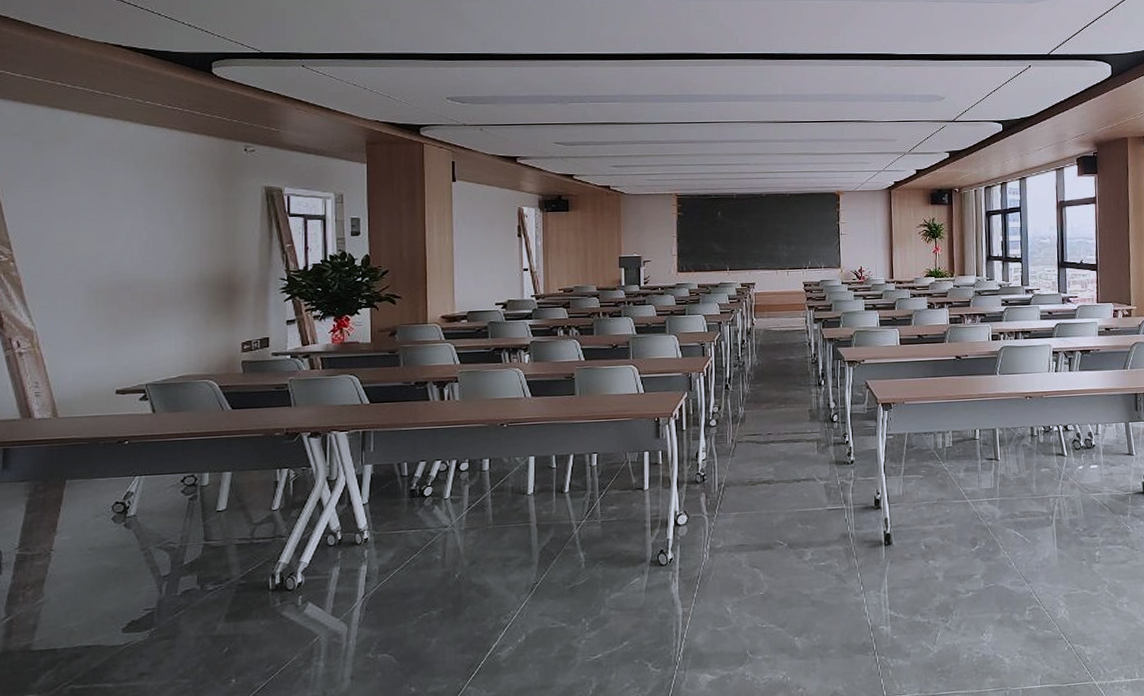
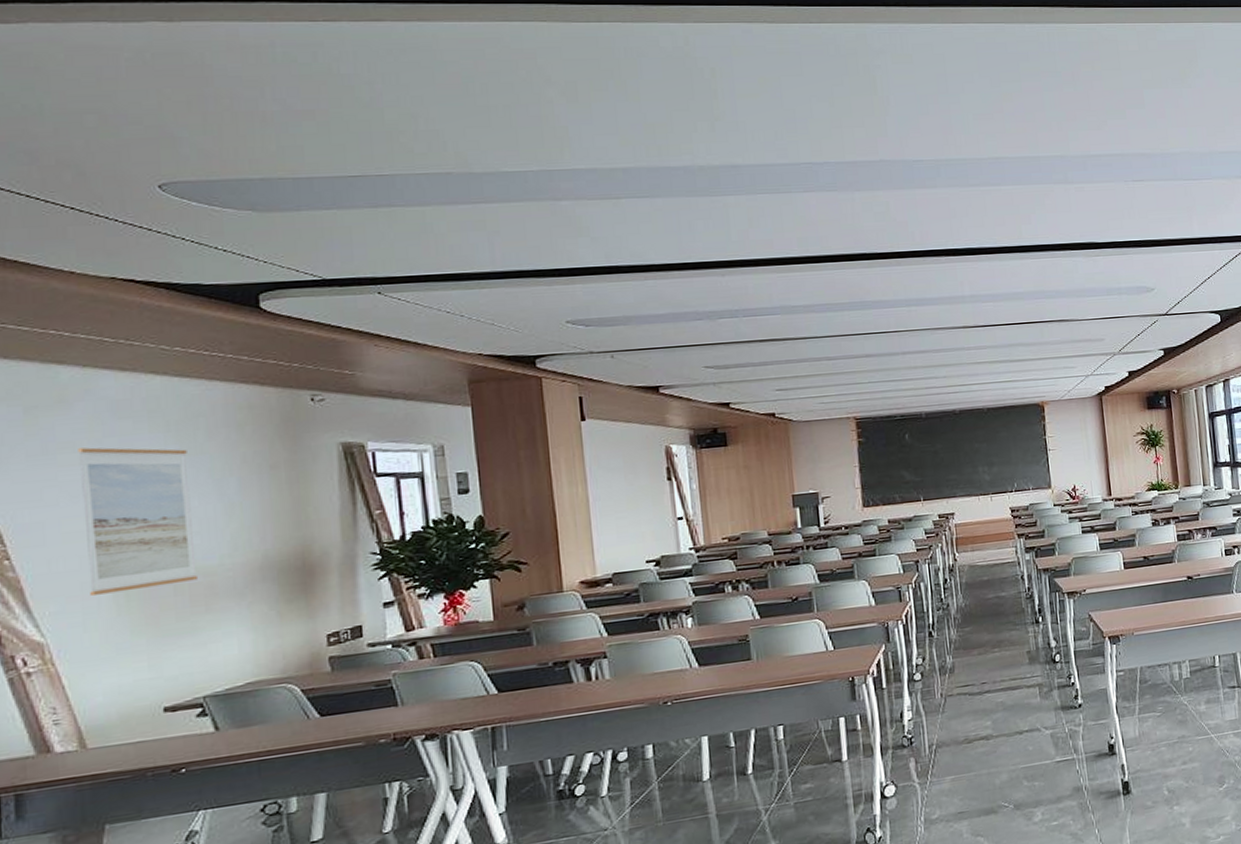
wall art: none [70,177,149,295] -> present [78,447,197,595]

